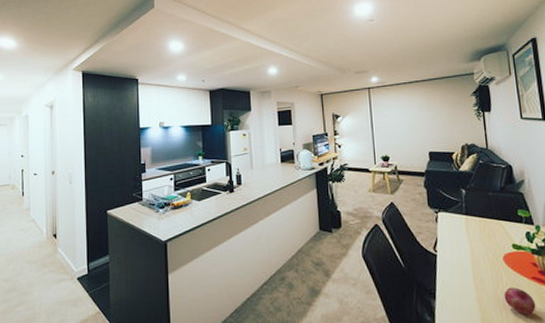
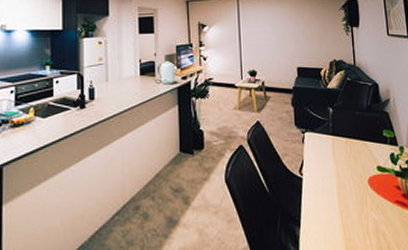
fruit: present [503,287,536,314] -> none [368,212,399,241]

